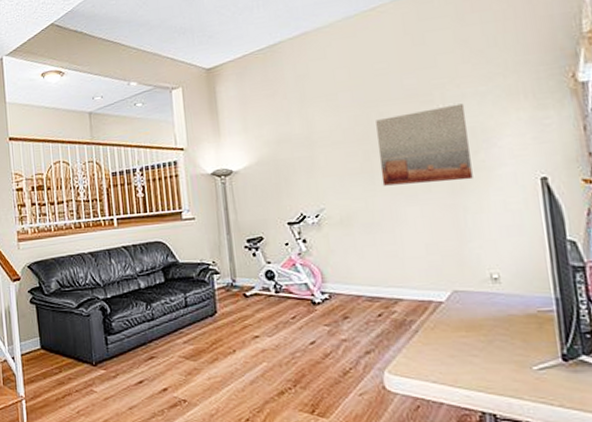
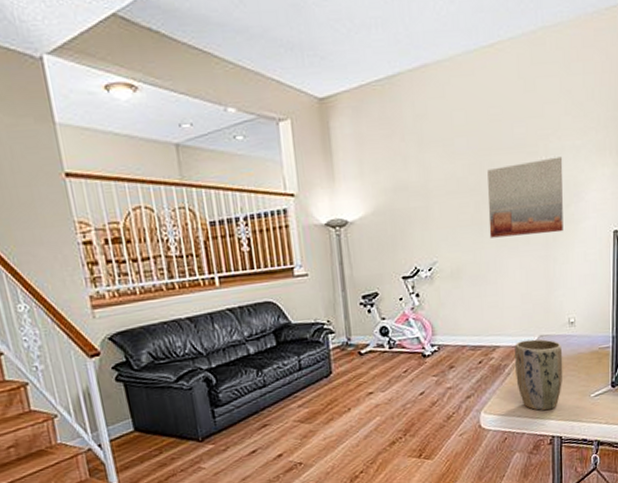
plant pot: none [421,294,490,380] -> present [515,339,563,411]

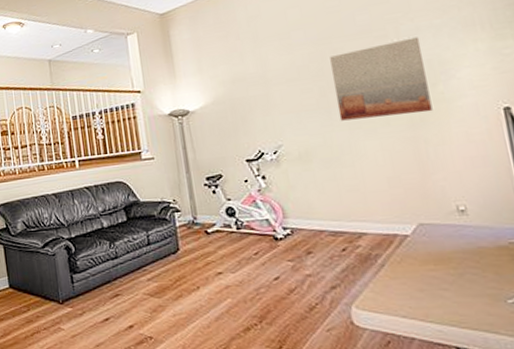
plant pot: present [515,339,563,411] -> none [386,227,461,314]

